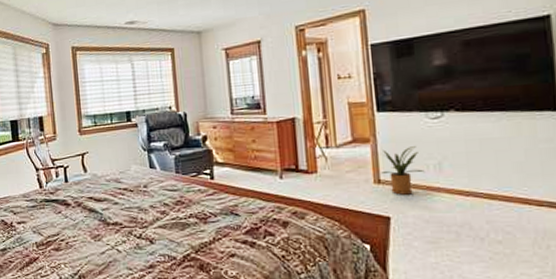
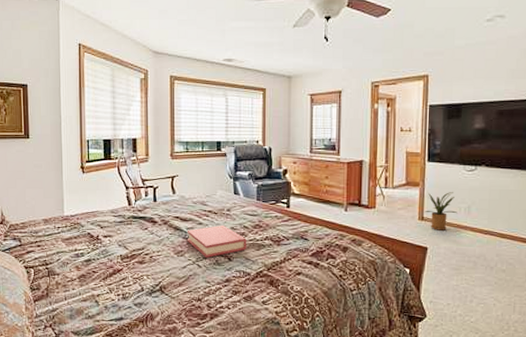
hardback book: none [103,203,170,241] -> present [188,225,247,258]

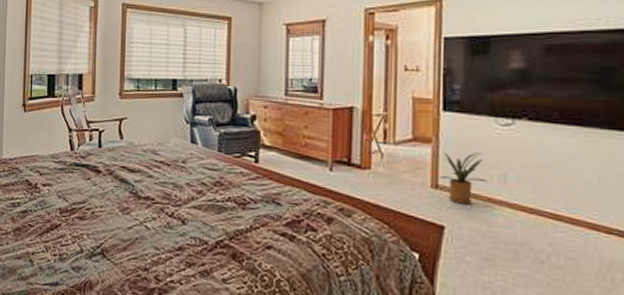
hardback book: present [188,225,247,258] -> none [135,179,205,219]

